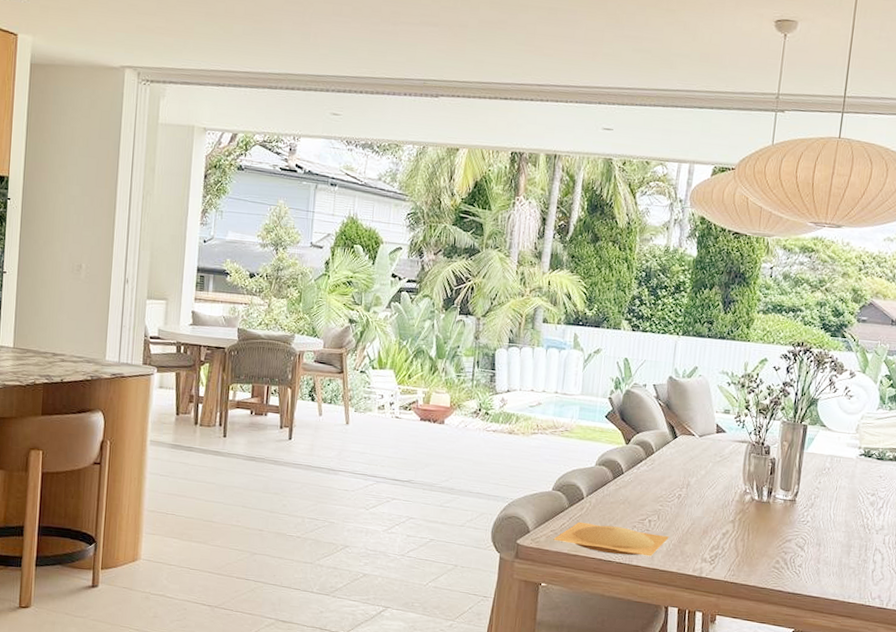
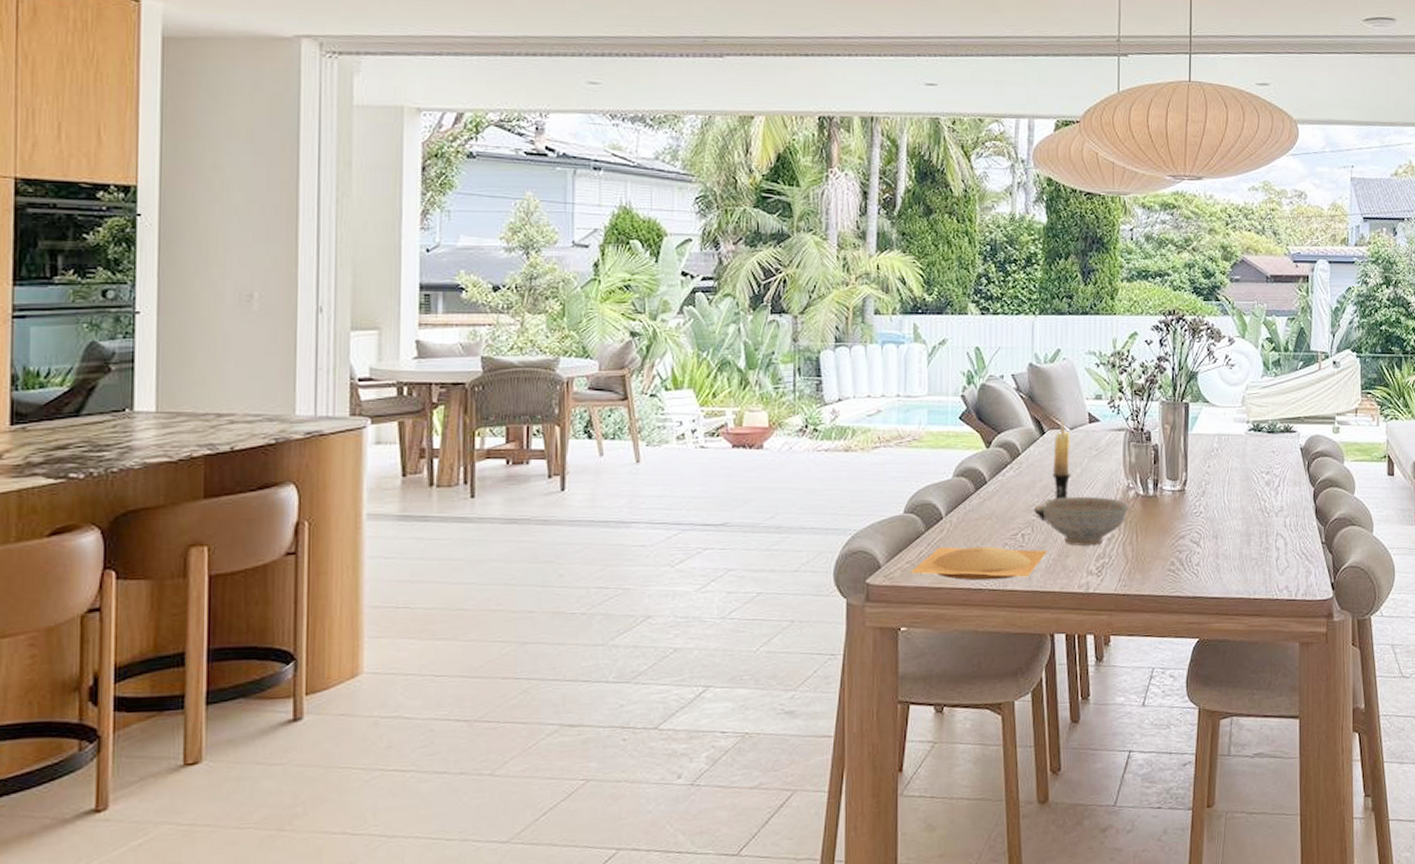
candle holder: none [661,426,699,511] -> present [1034,418,1071,520]
decorative bowl: none [668,493,744,538] -> present [1041,496,1128,546]

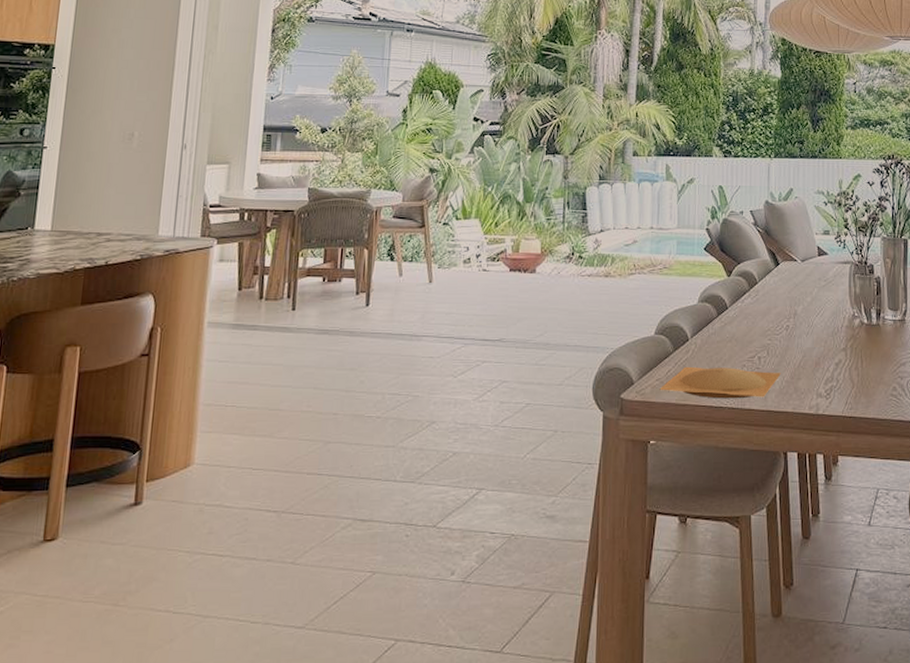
candle holder: present [1034,418,1071,520] -> none [769,251,803,345]
decorative bowl: present [1041,496,1128,546] -> none [776,323,854,369]

